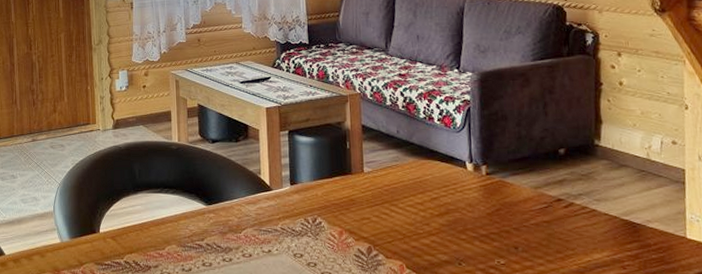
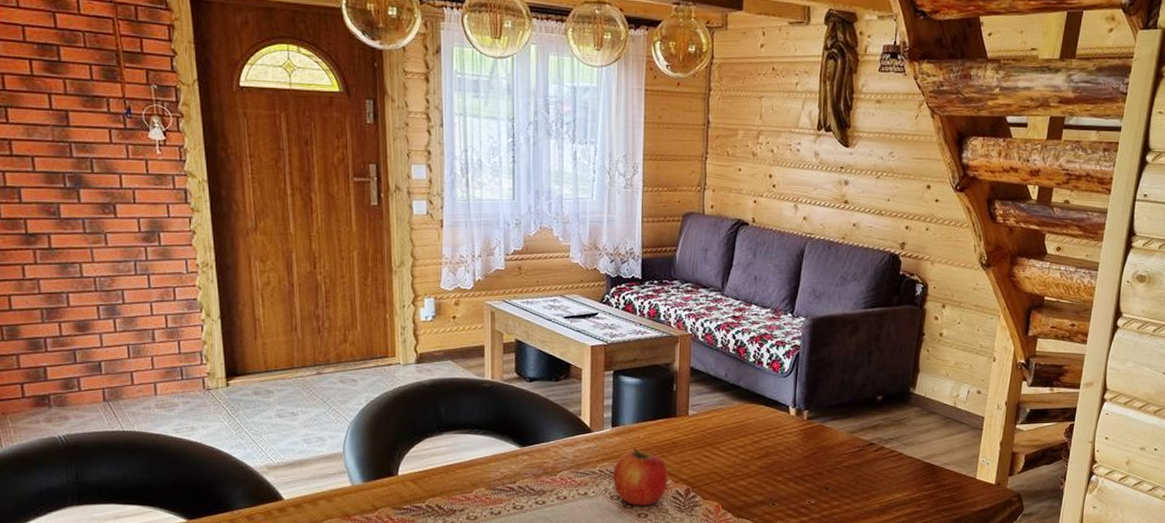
apple: none [294,206,349,265] -> present [613,448,668,506]

